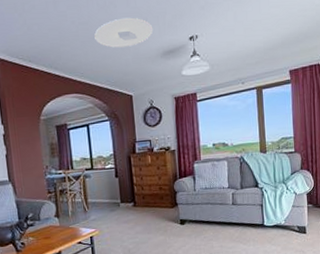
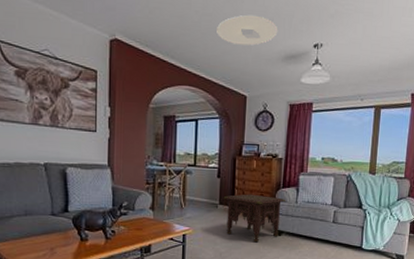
side table: none [124,188,185,235] -> present [223,194,286,243]

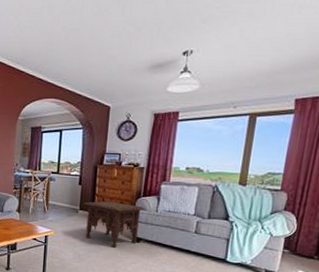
ceiling light: present [217,15,278,46] -> none [83,26,145,57]

